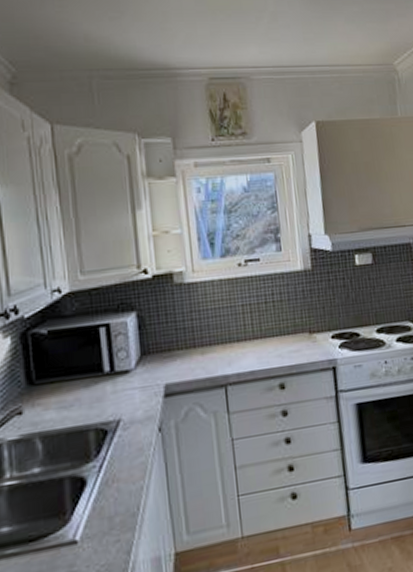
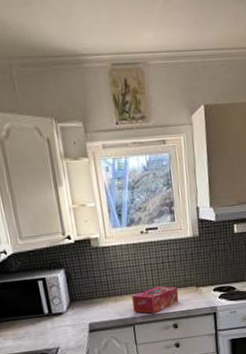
tissue box: none [224,332,287,370] -> present [132,286,179,314]

